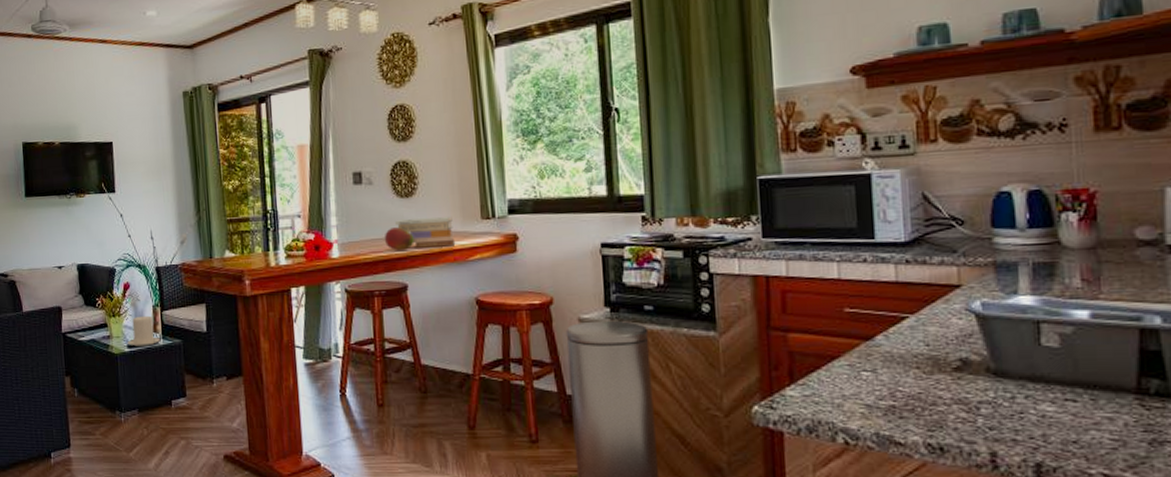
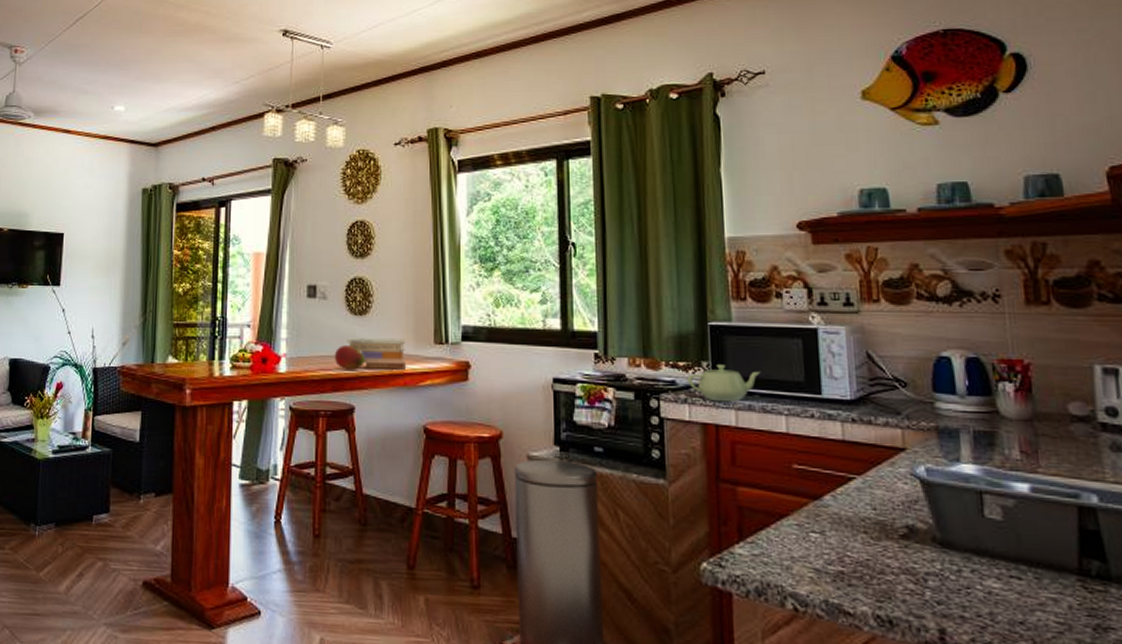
candle: present [127,315,161,348] -> none [53,419,89,454]
teapot: none [736,217,812,254] -> present [687,365,761,402]

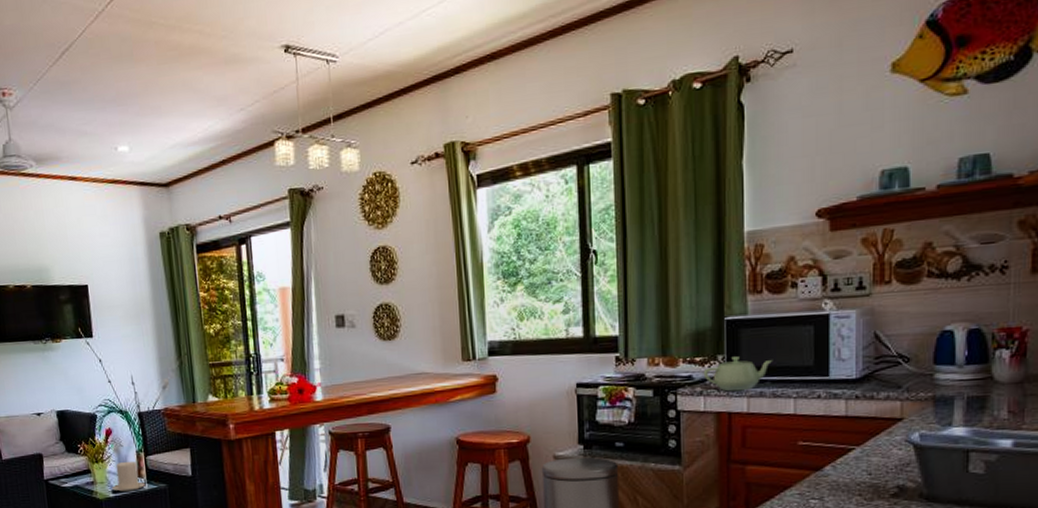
candle: none [53,419,89,454] -> present [112,461,146,493]
fruit: present [334,345,365,371] -> none [367,370,397,394]
books: present [347,337,407,370] -> none [378,358,437,391]

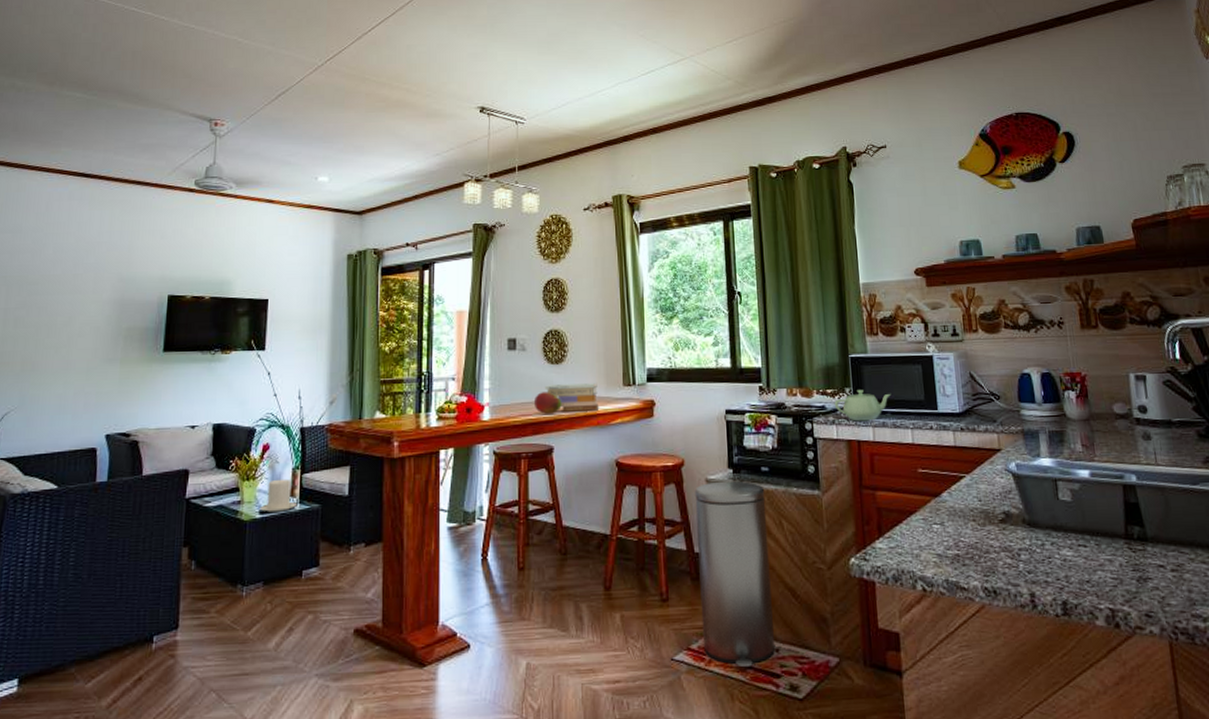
fruit: none [367,370,397,394] -> present [533,392,562,415]
books: none [378,358,437,391] -> present [545,382,599,413]

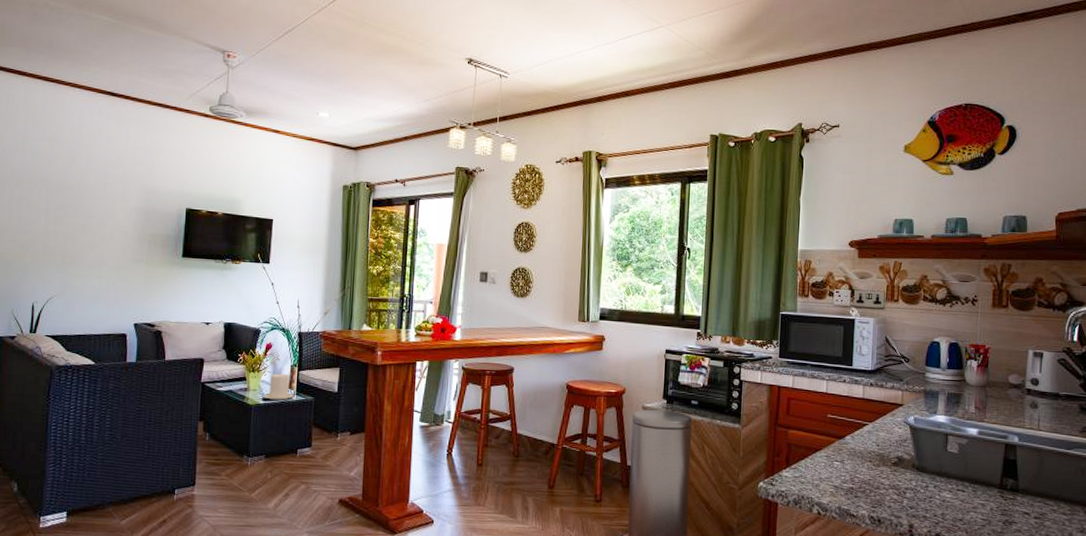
fruit: present [533,392,562,415] -> none [499,320,524,341]
books: present [545,382,599,413] -> none [510,314,556,340]
teapot: present [834,390,892,421] -> none [761,343,813,370]

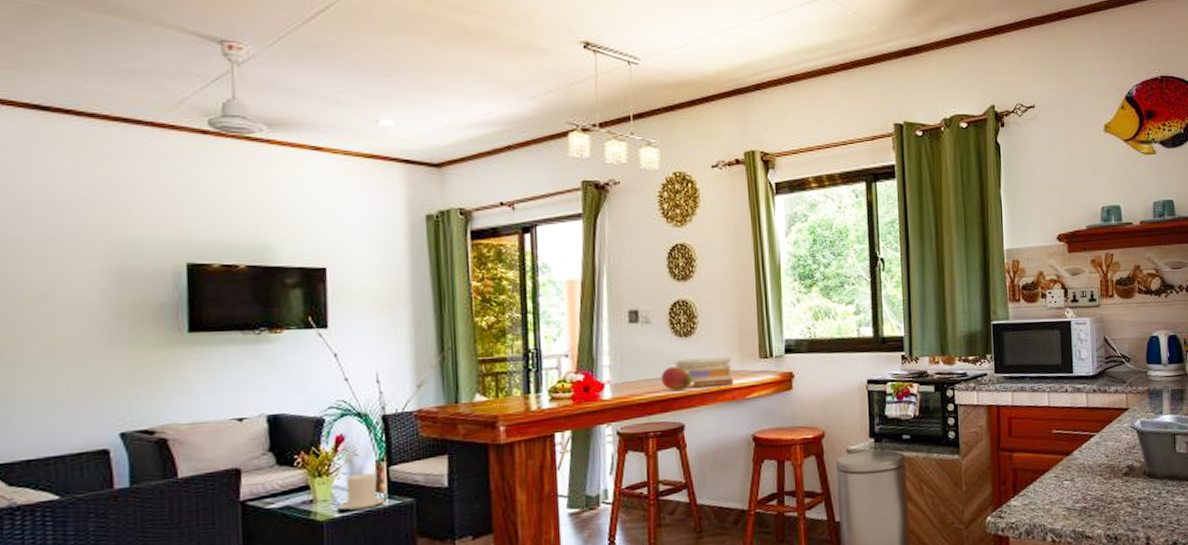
fruit: none [499,320,524,341] -> present [660,367,692,392]
books: none [510,314,556,340] -> present [673,355,734,389]

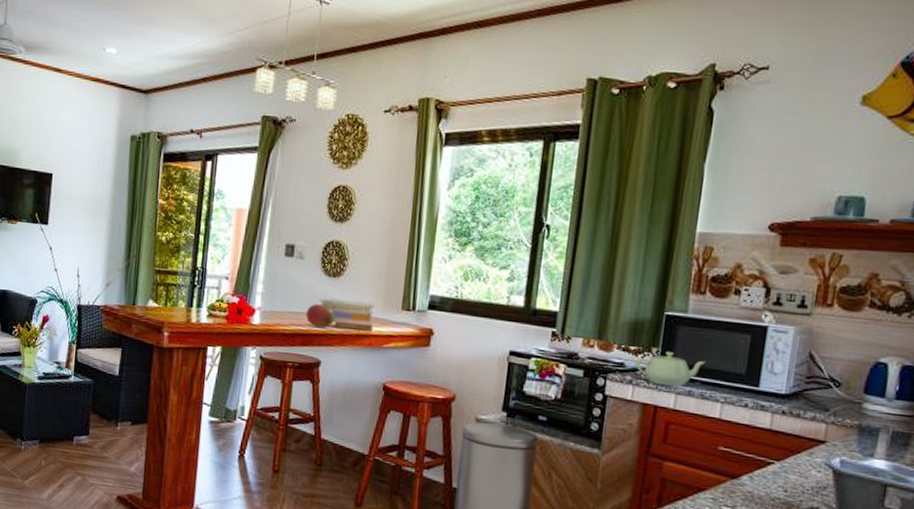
candle: present [338,472,386,511] -> none [38,350,72,381]
teapot: none [975,356,1031,387] -> present [635,352,706,387]

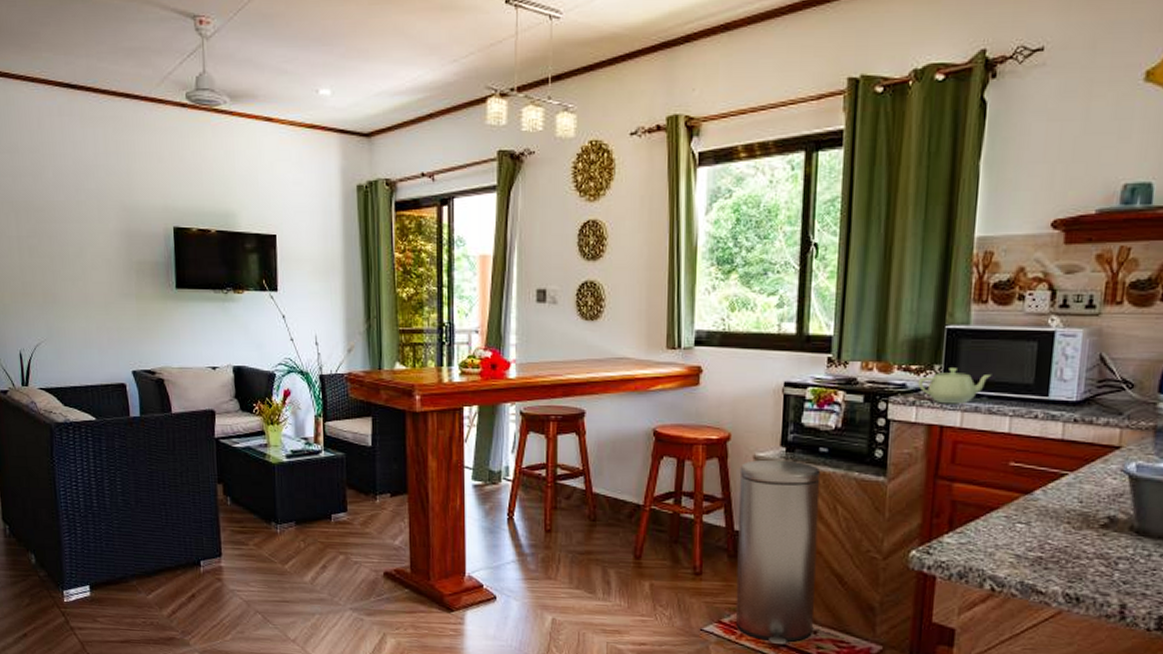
fruit: present [305,304,335,329] -> none [564,351,596,377]
books: present [319,297,375,331] -> none [578,342,638,376]

